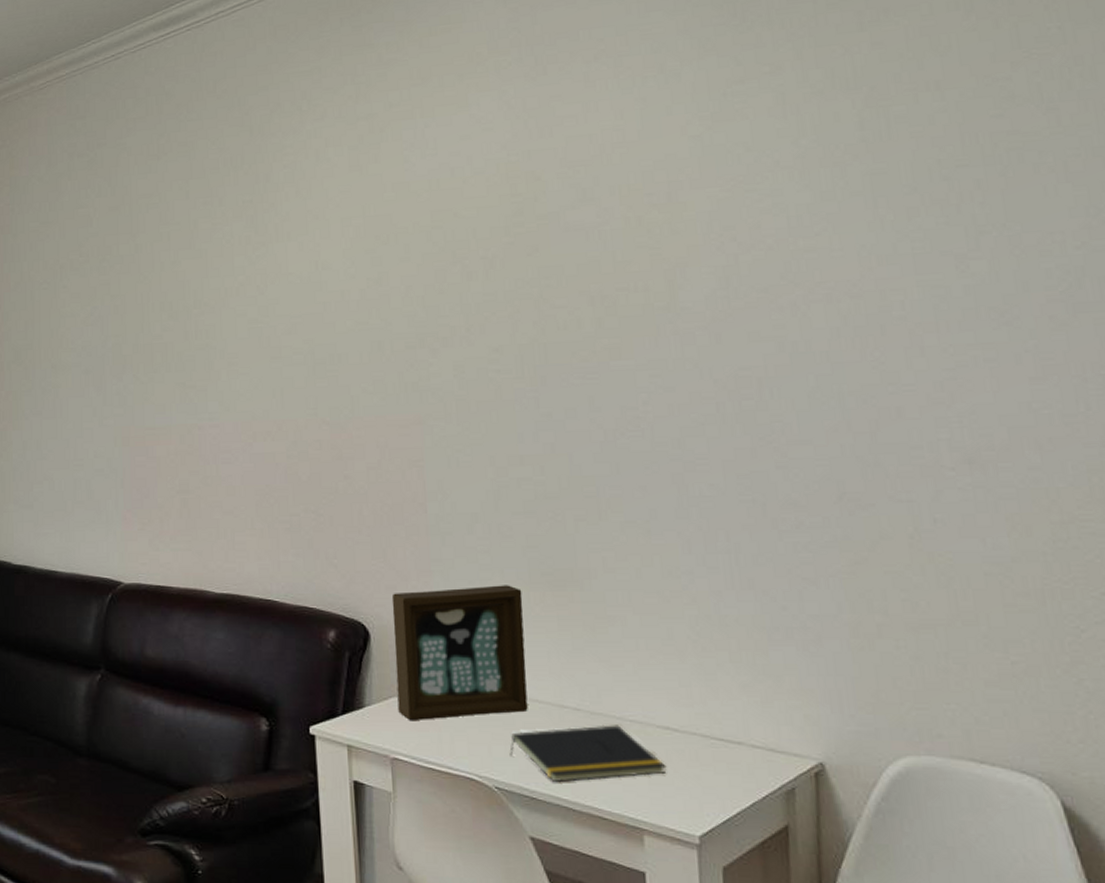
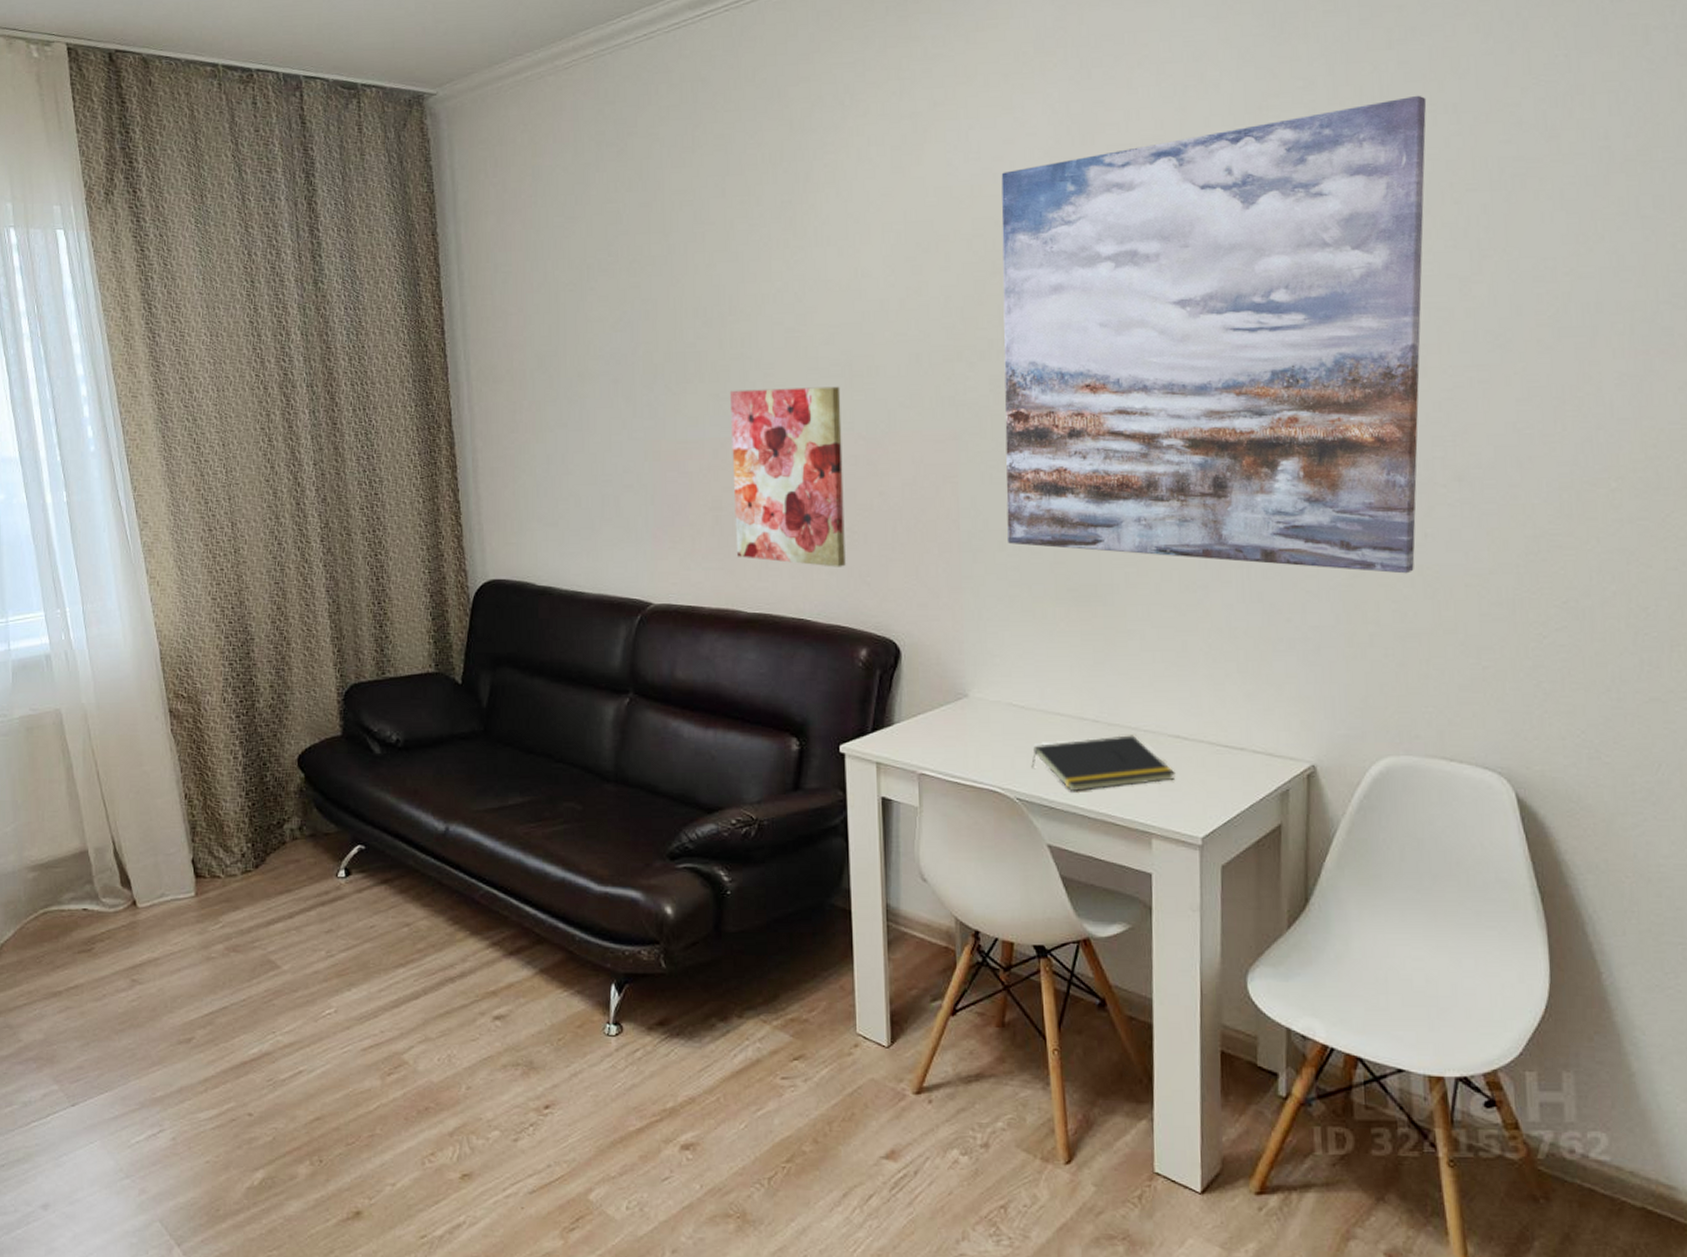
wall art: none [195,374,312,549] -> present [729,386,846,567]
picture frame: present [391,585,528,721] -> none [923,601,1050,737]
wall art: none [459,74,924,561] -> present [1001,95,1427,574]

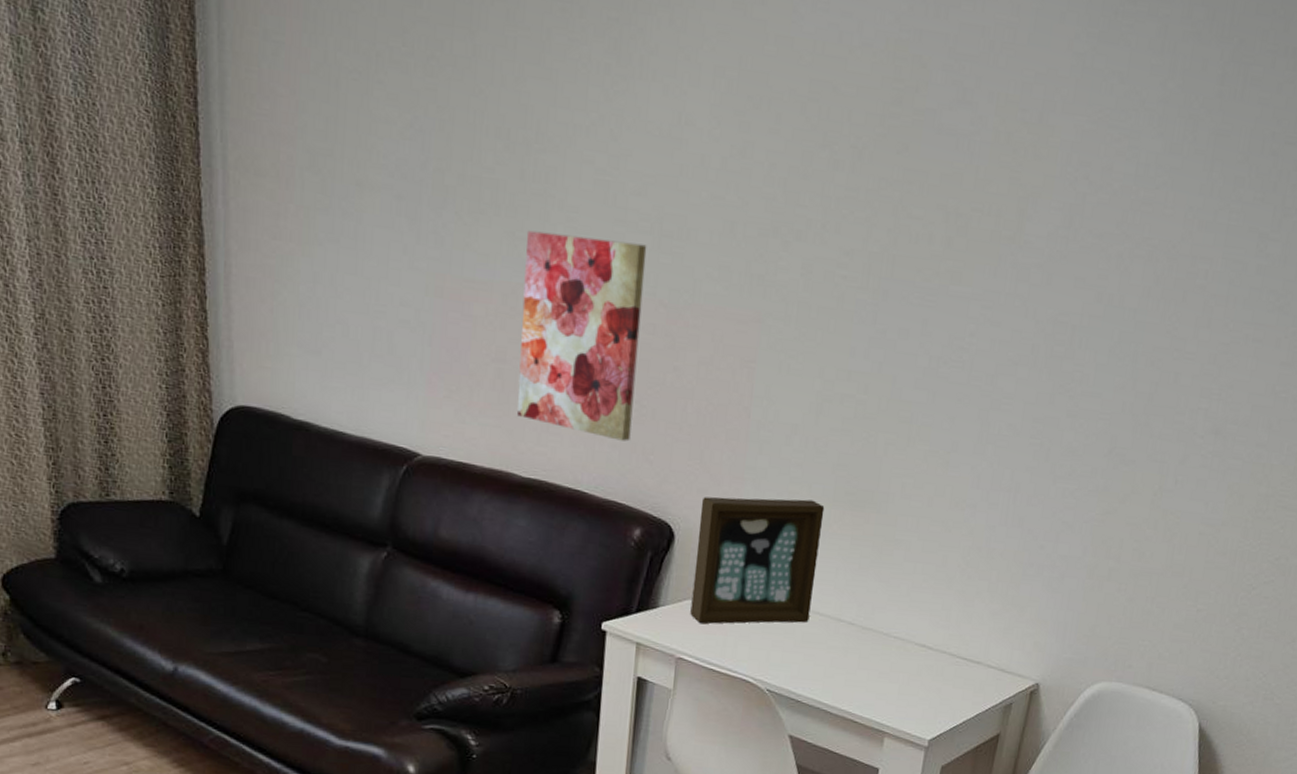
picture frame: none [923,601,1050,737] -> present [690,496,825,624]
wall art: present [1001,95,1427,574] -> none [796,31,1271,516]
notepad: present [1031,735,1175,792] -> none [785,639,916,689]

